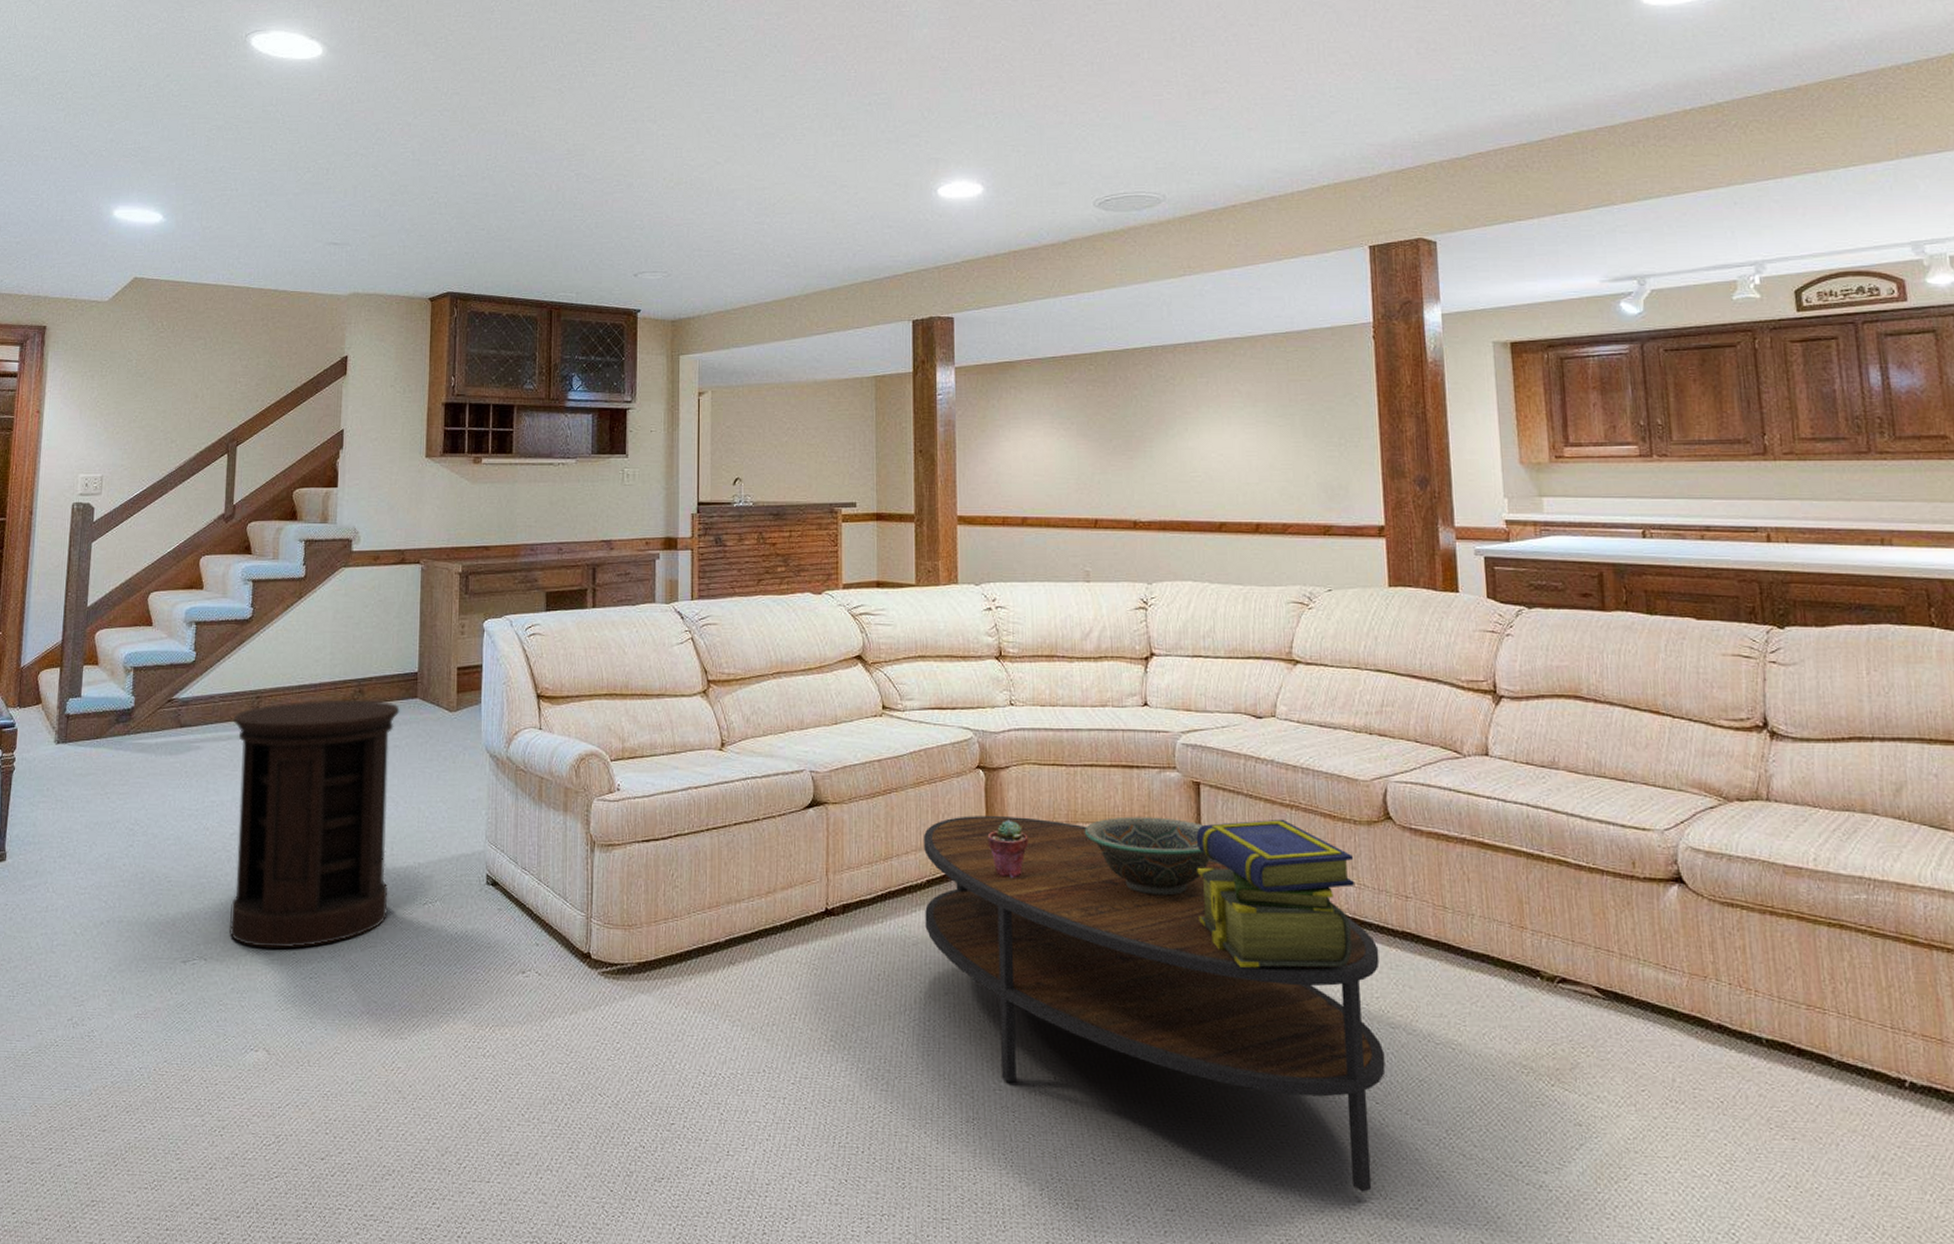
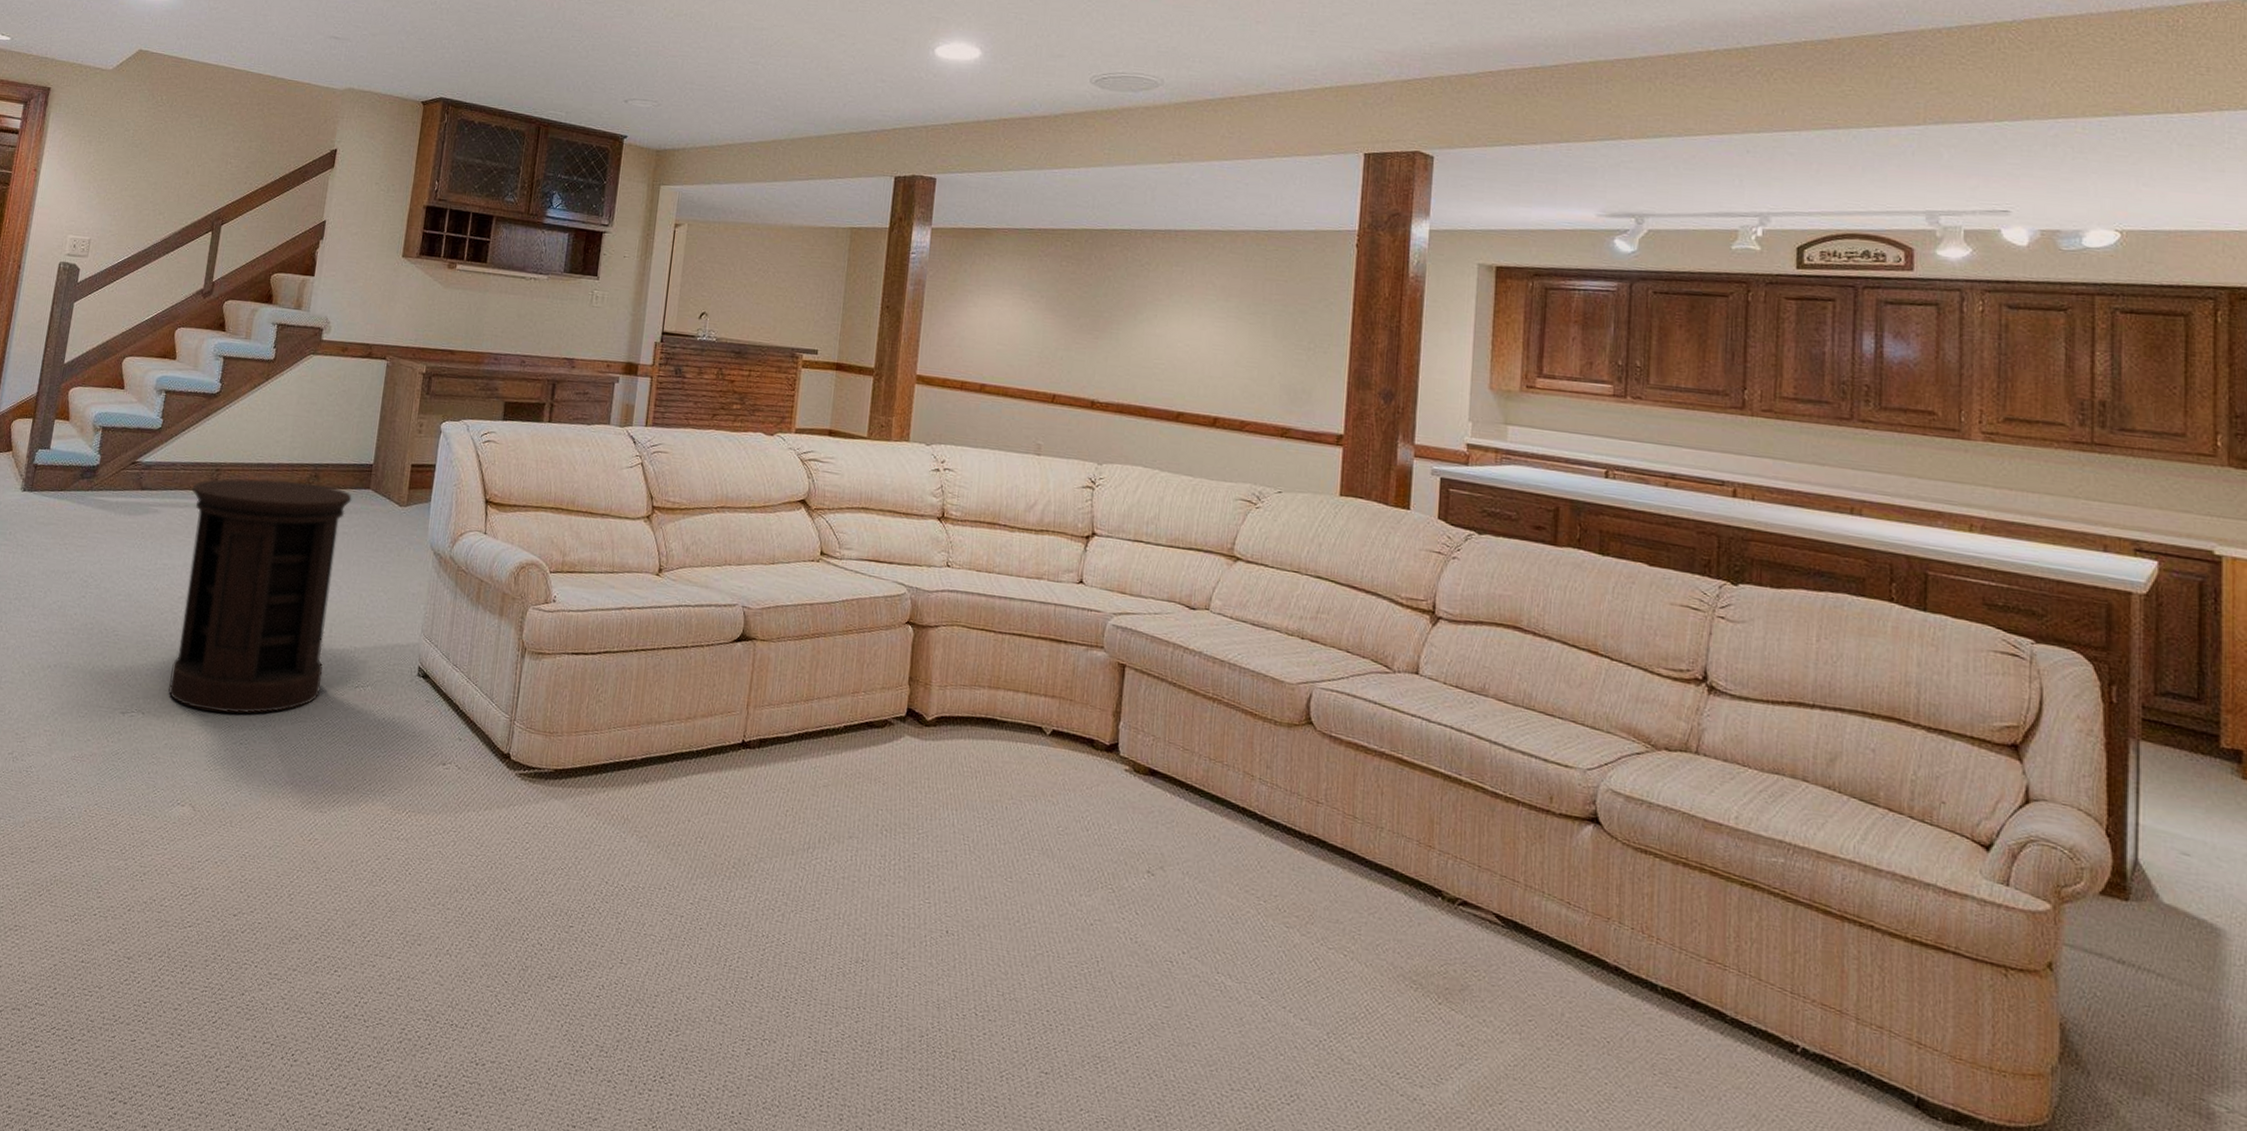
coffee table: present [924,816,1386,1192] -> none [837,668,1283,1082]
potted succulent: present [987,819,1029,878] -> none [908,677,949,735]
decorative bowl: present [1084,816,1210,896] -> none [1004,688,1126,771]
stack of books: present [1196,819,1354,968] -> none [1108,706,1269,862]

